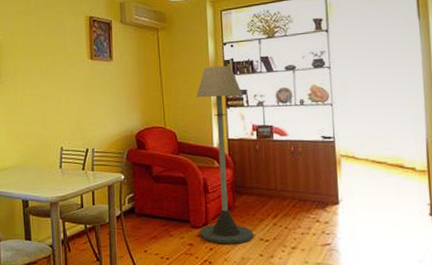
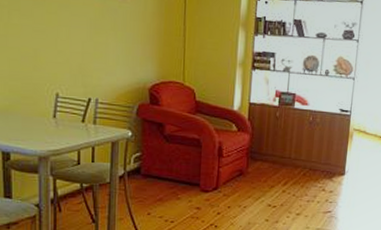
floor lamp: present [196,65,254,244] -> none [209,21,271,209]

